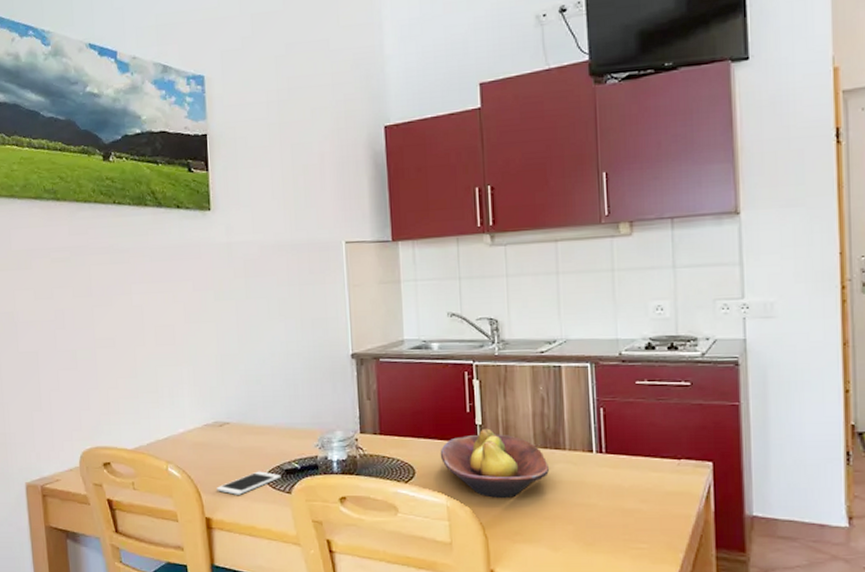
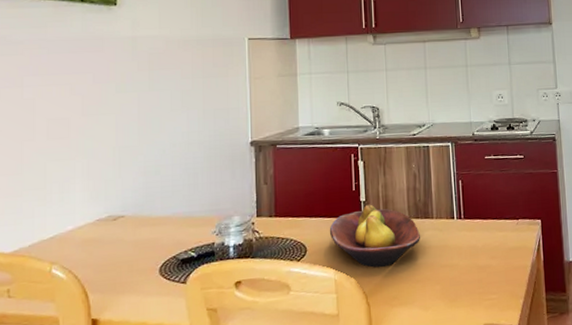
cell phone: present [217,471,281,495] -> none [106,263,177,291]

